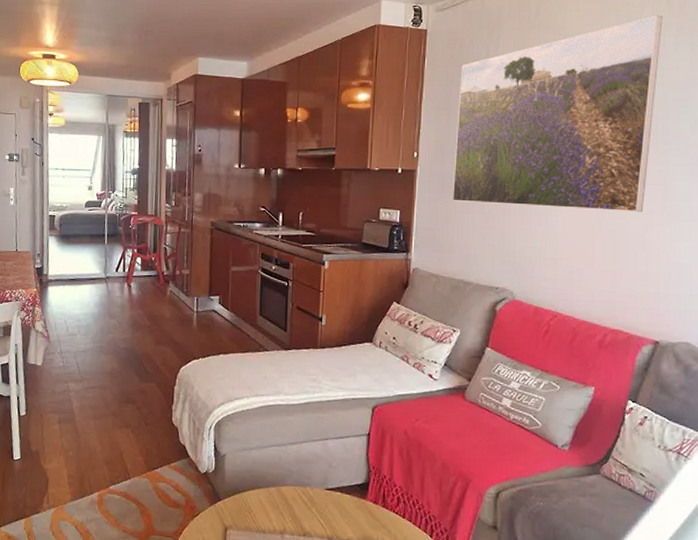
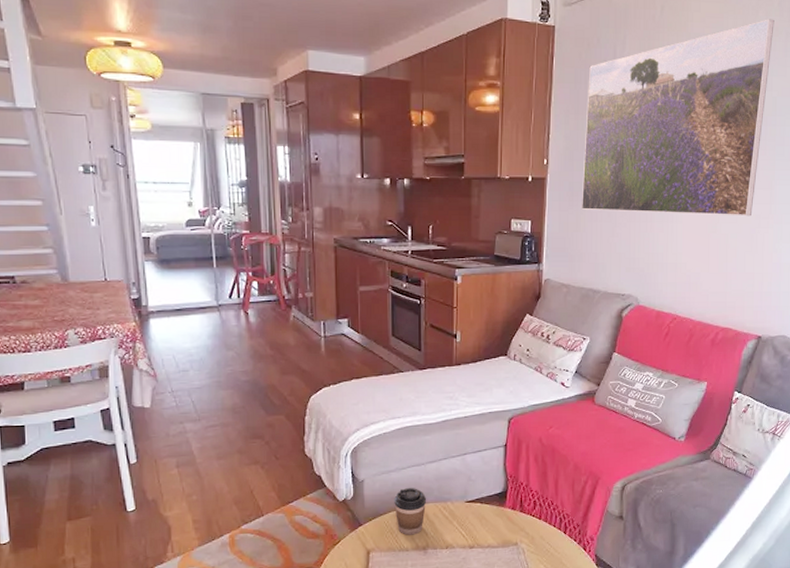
coffee cup: none [253,467,286,517] -> present [394,488,427,535]

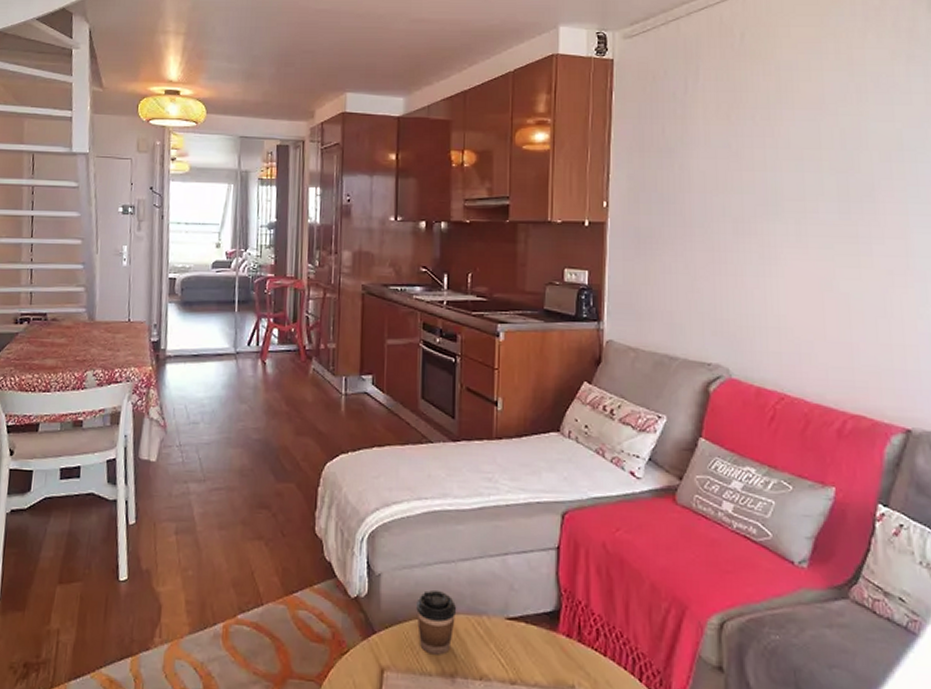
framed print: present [581,19,774,217] -> none [650,41,890,272]

